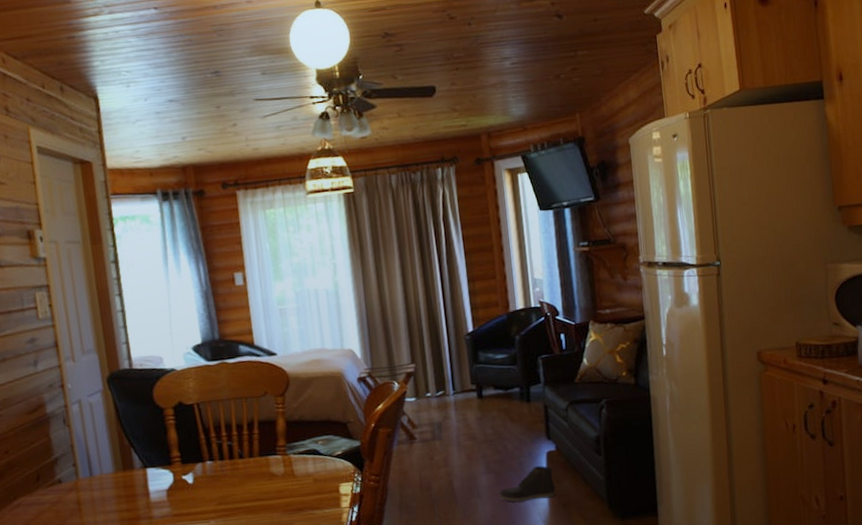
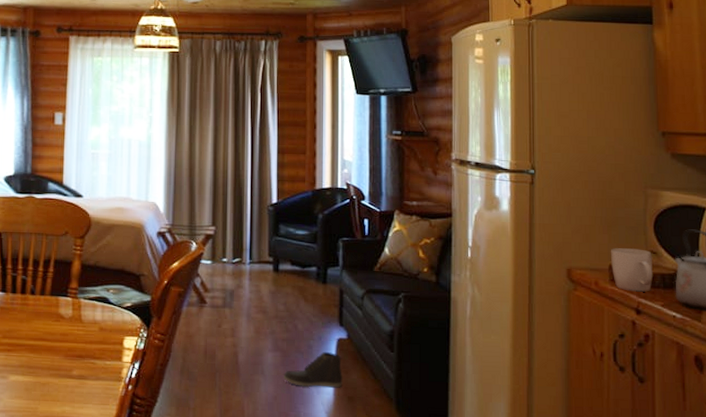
mug: none [796,322,837,364] -> present [610,248,653,292]

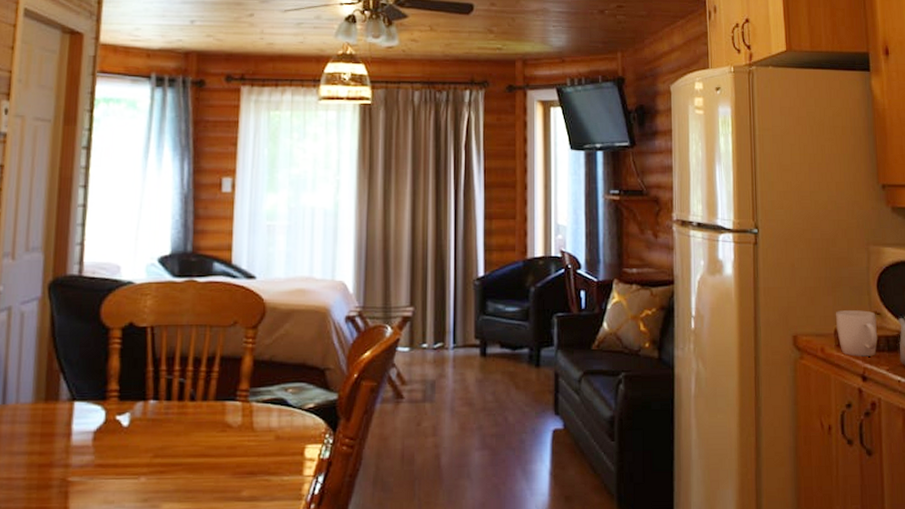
sneaker: present [284,351,342,388] -> none [493,445,559,490]

